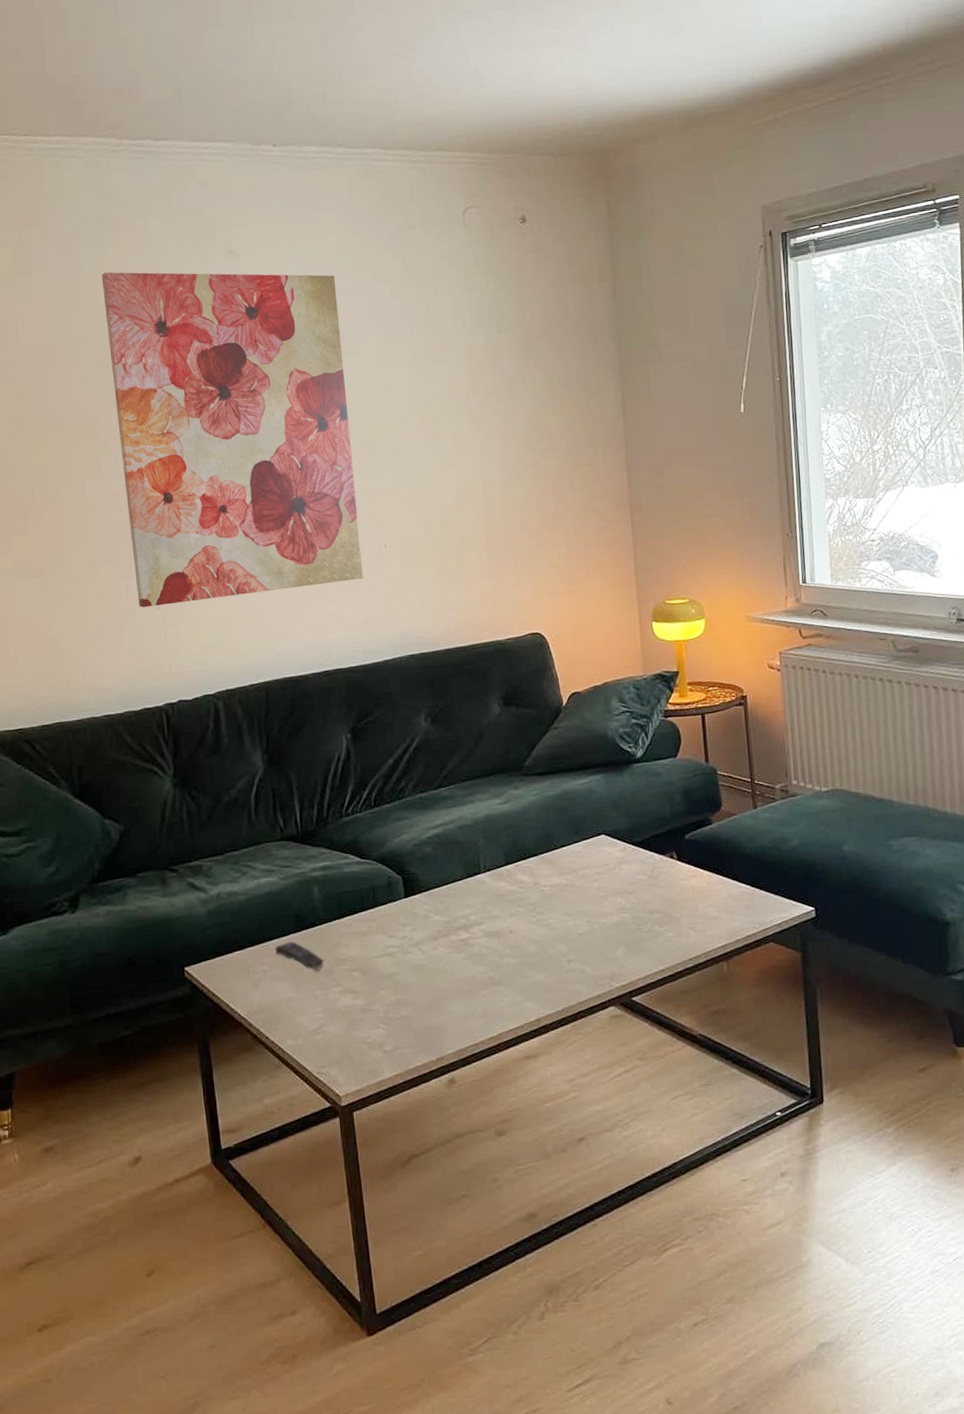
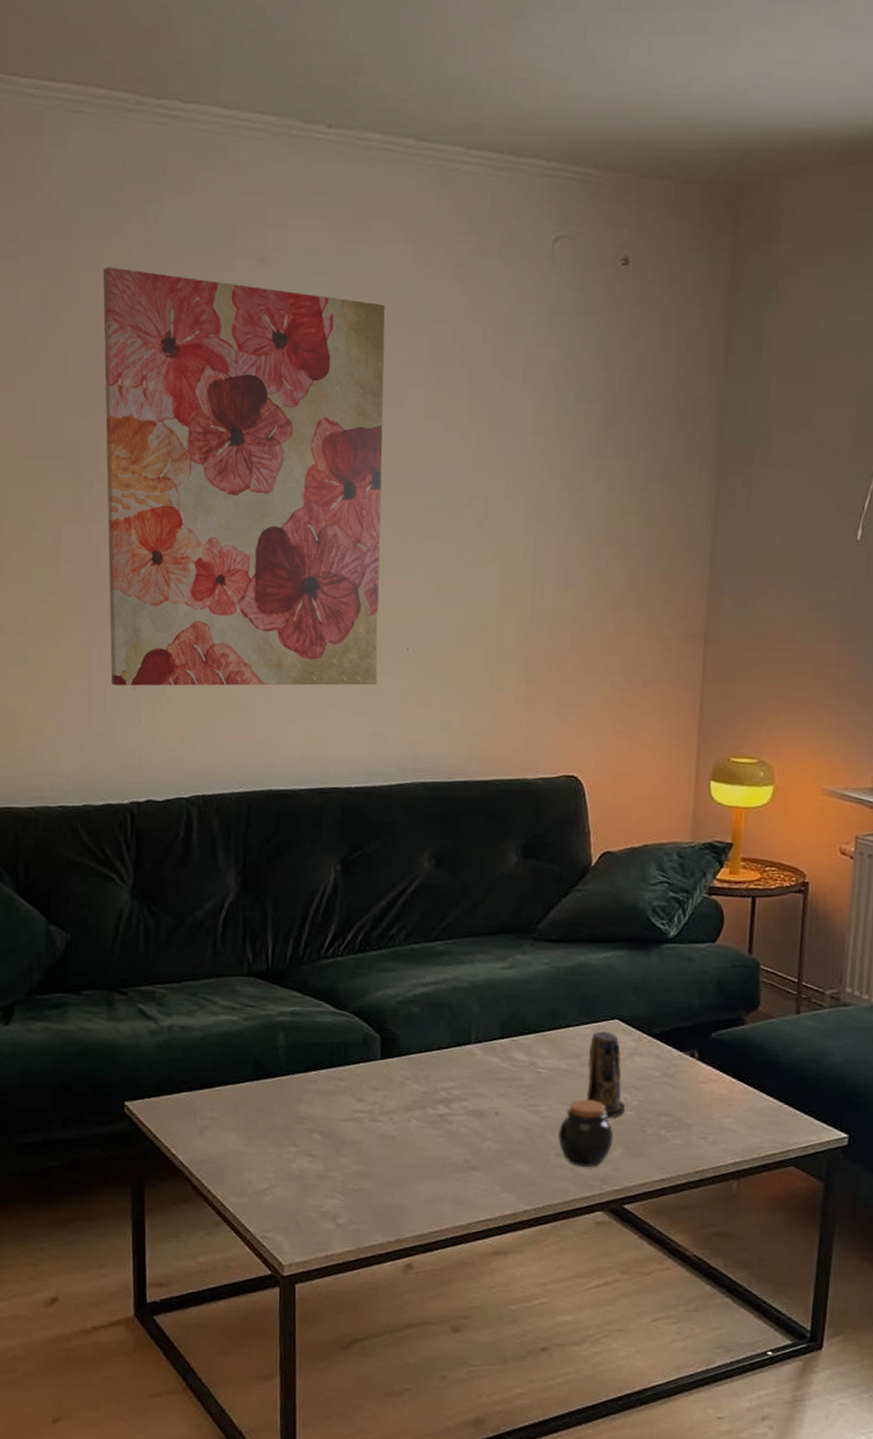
remote control: present [275,941,324,971] -> none [228,1090,282,1126]
jar: none [566,908,615,969] -> present [558,1099,614,1168]
candle: none [582,846,622,922] -> present [586,1031,626,1118]

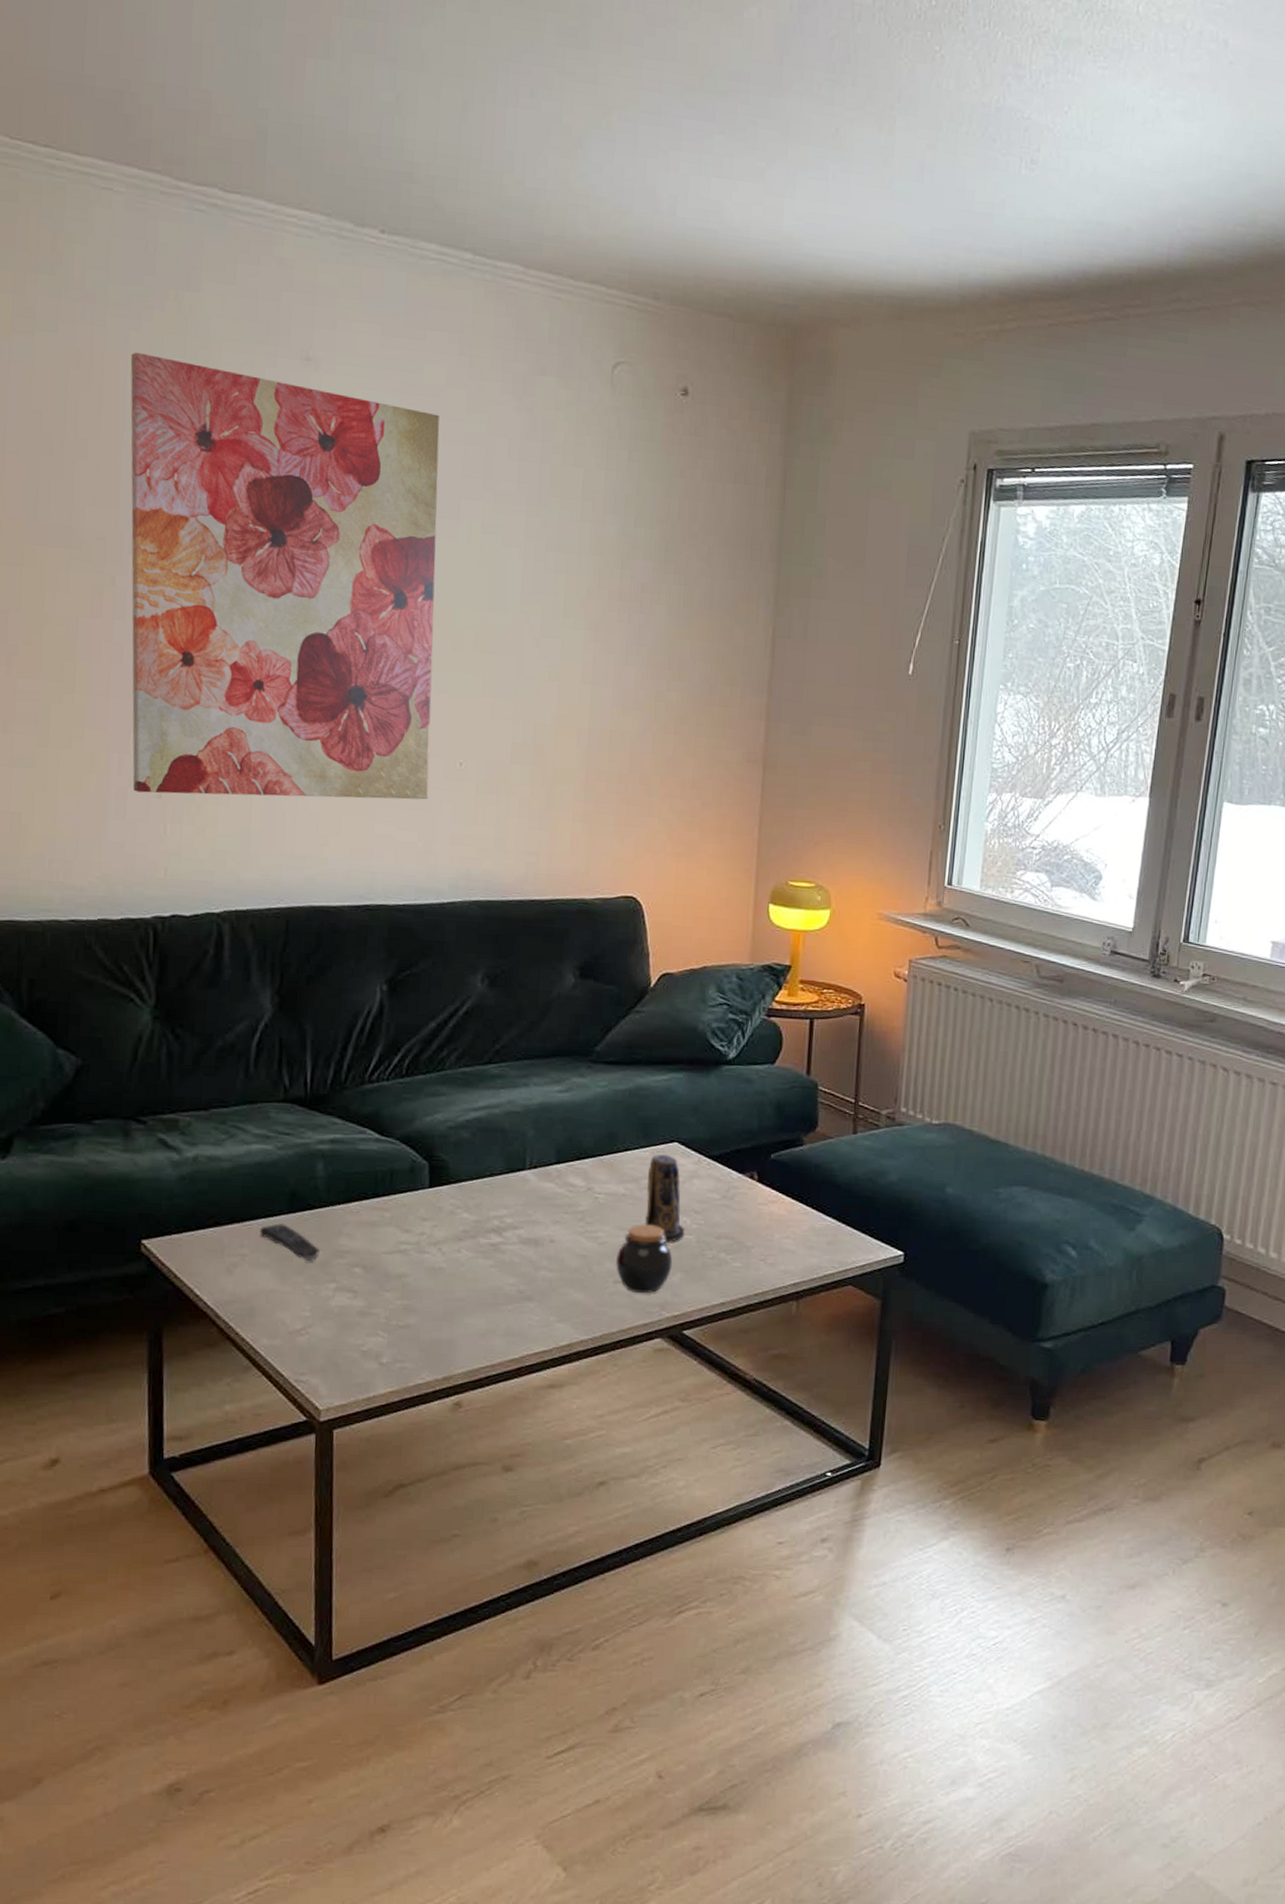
remote control: none [228,1090,282,1126] -> present [260,1223,320,1261]

